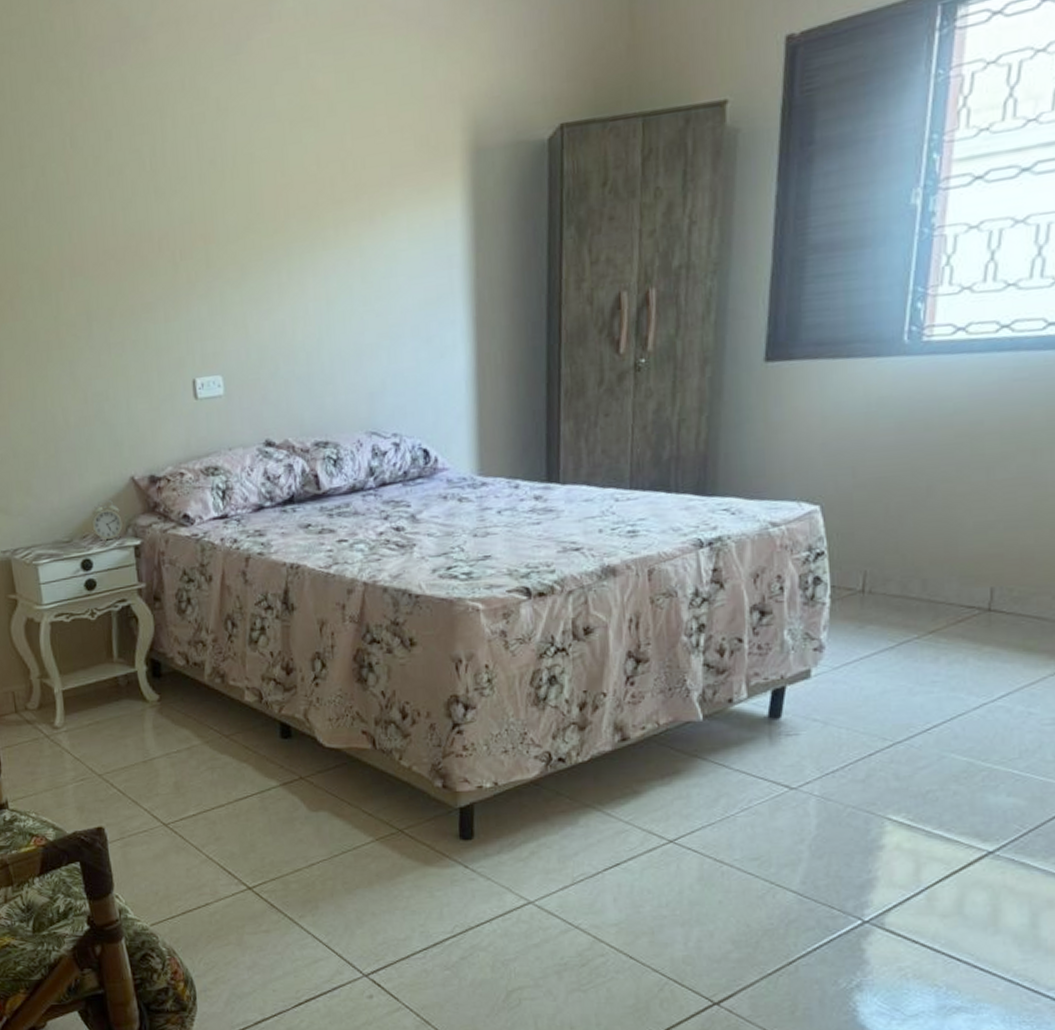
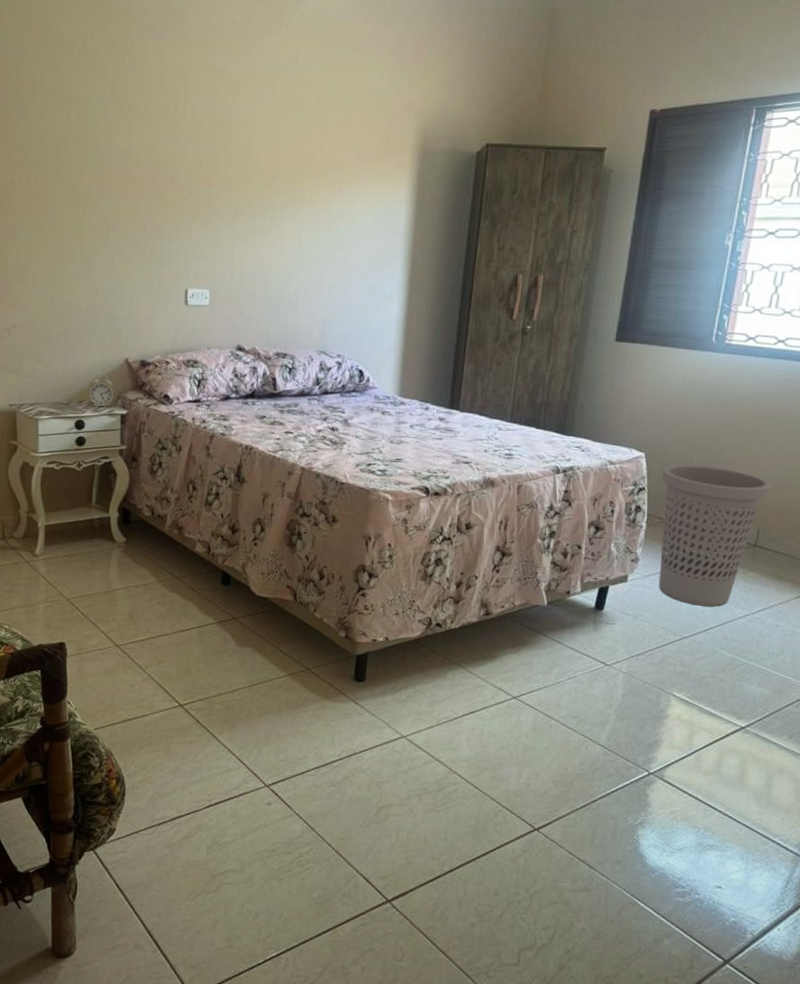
laundry basket: none [845,511,1007,699] -> present [659,464,772,607]

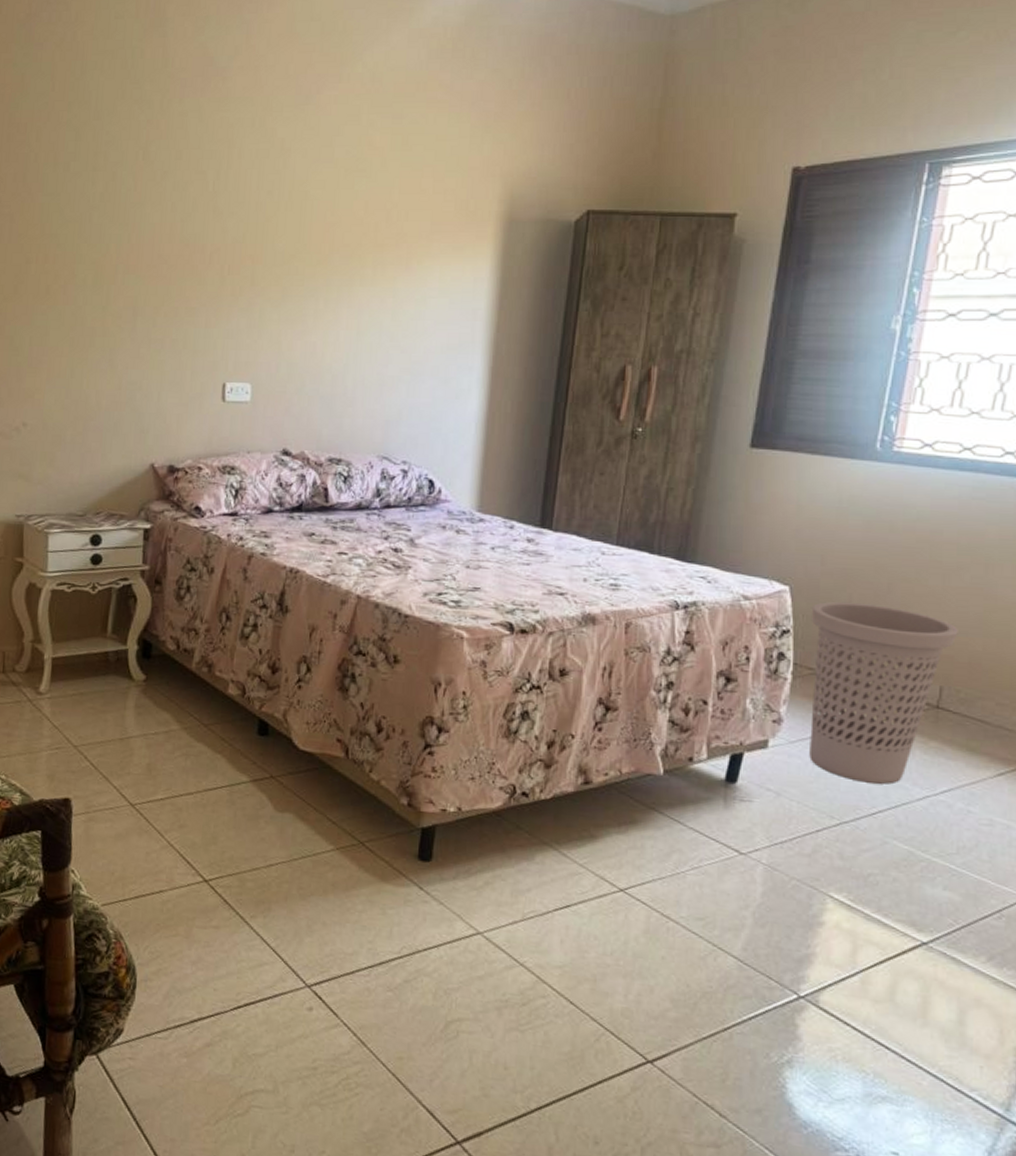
alarm clock: present [89,374,114,408] -> none [107,481,137,521]

